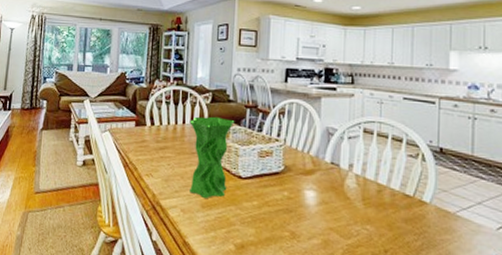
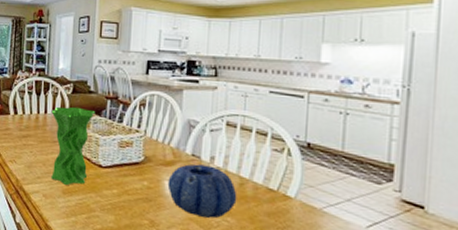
decorative bowl: none [307,172,376,227] -> present [167,164,237,219]

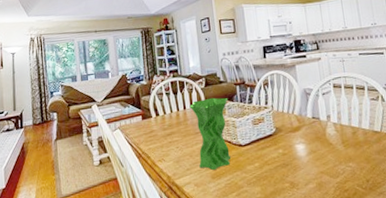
decorative bowl: present [167,164,237,219] -> none [298,123,354,169]

